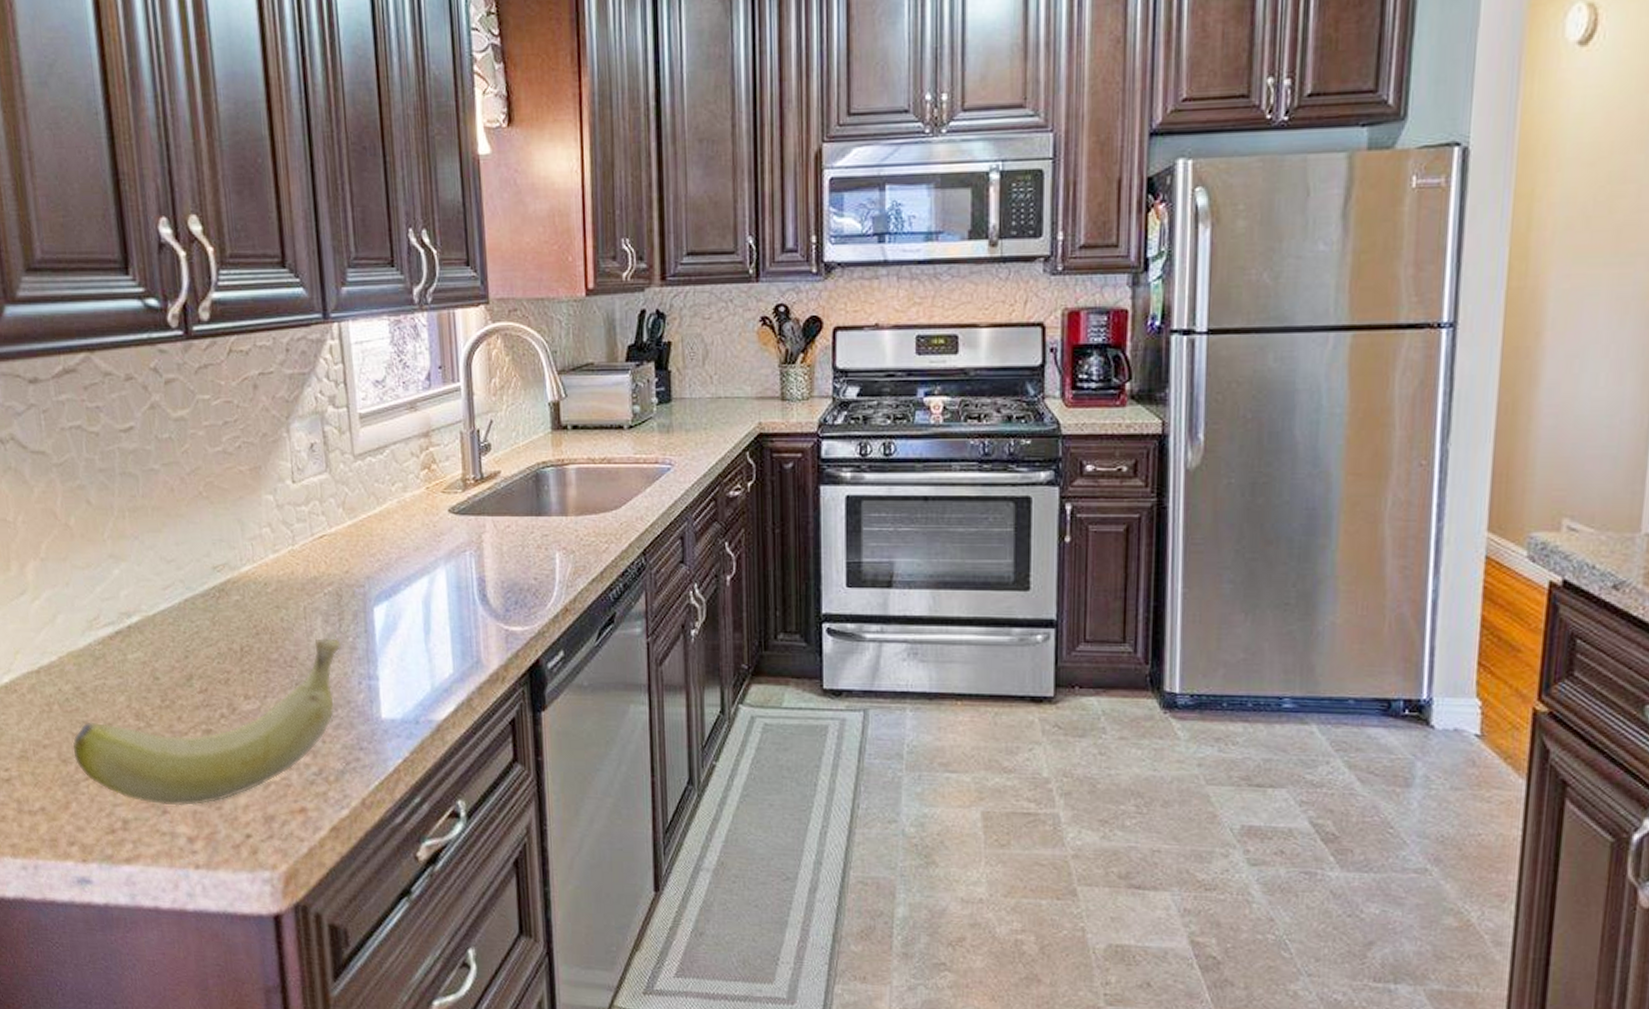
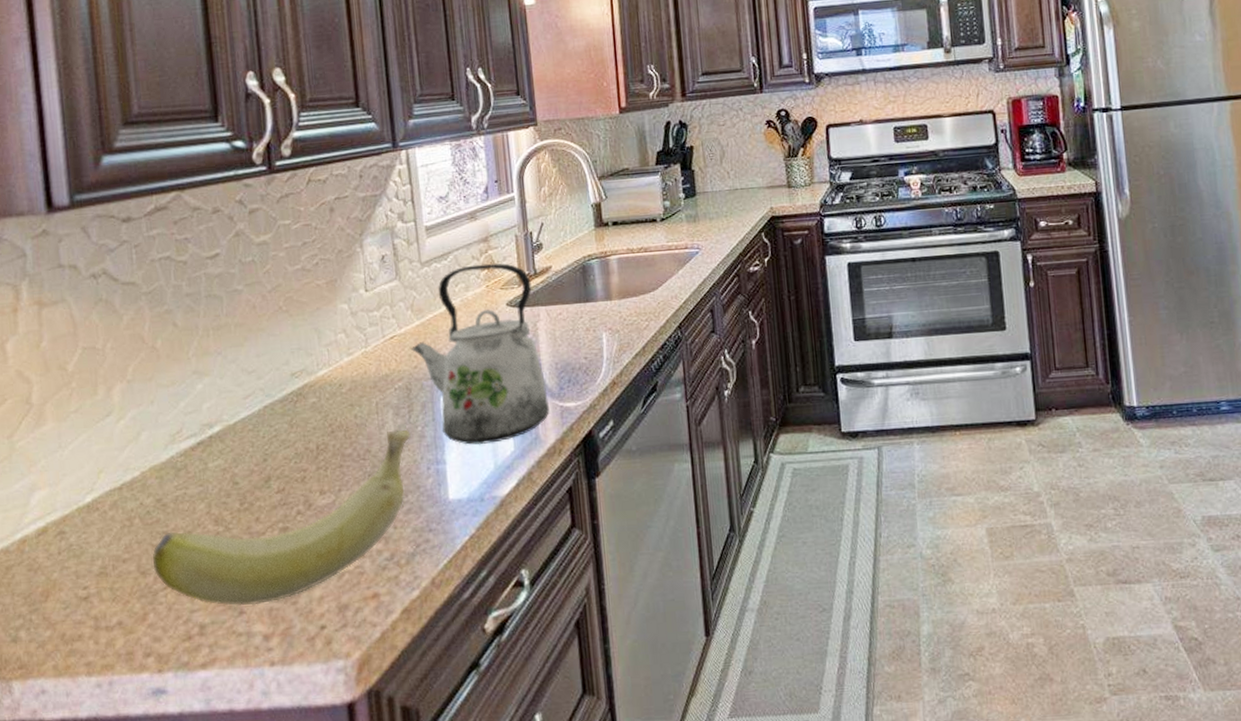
kettle: none [342,462,493,663] -> present [410,262,549,445]

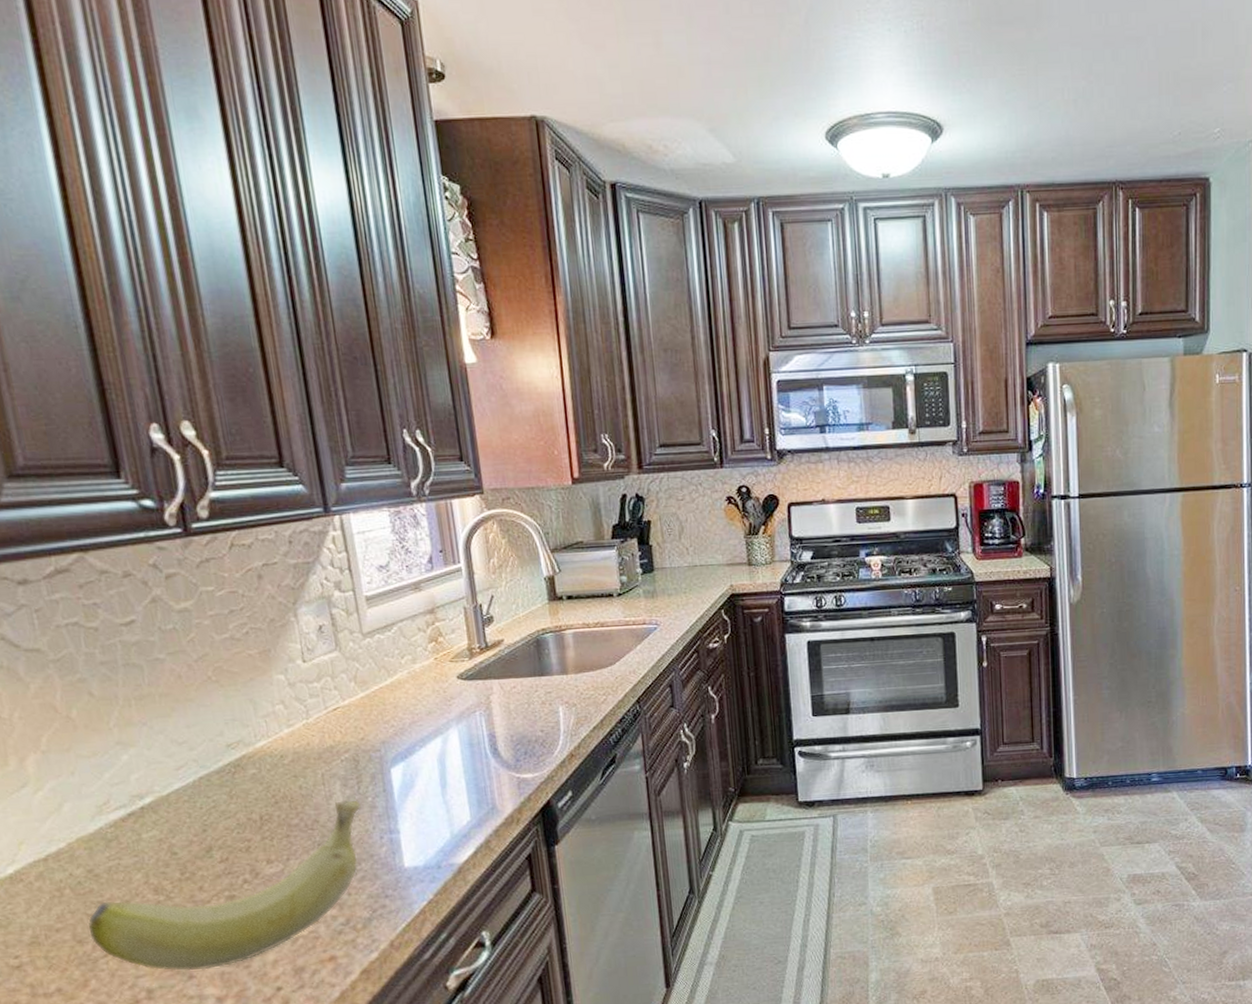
kettle: present [410,262,549,445] -> none [356,635,506,815]

